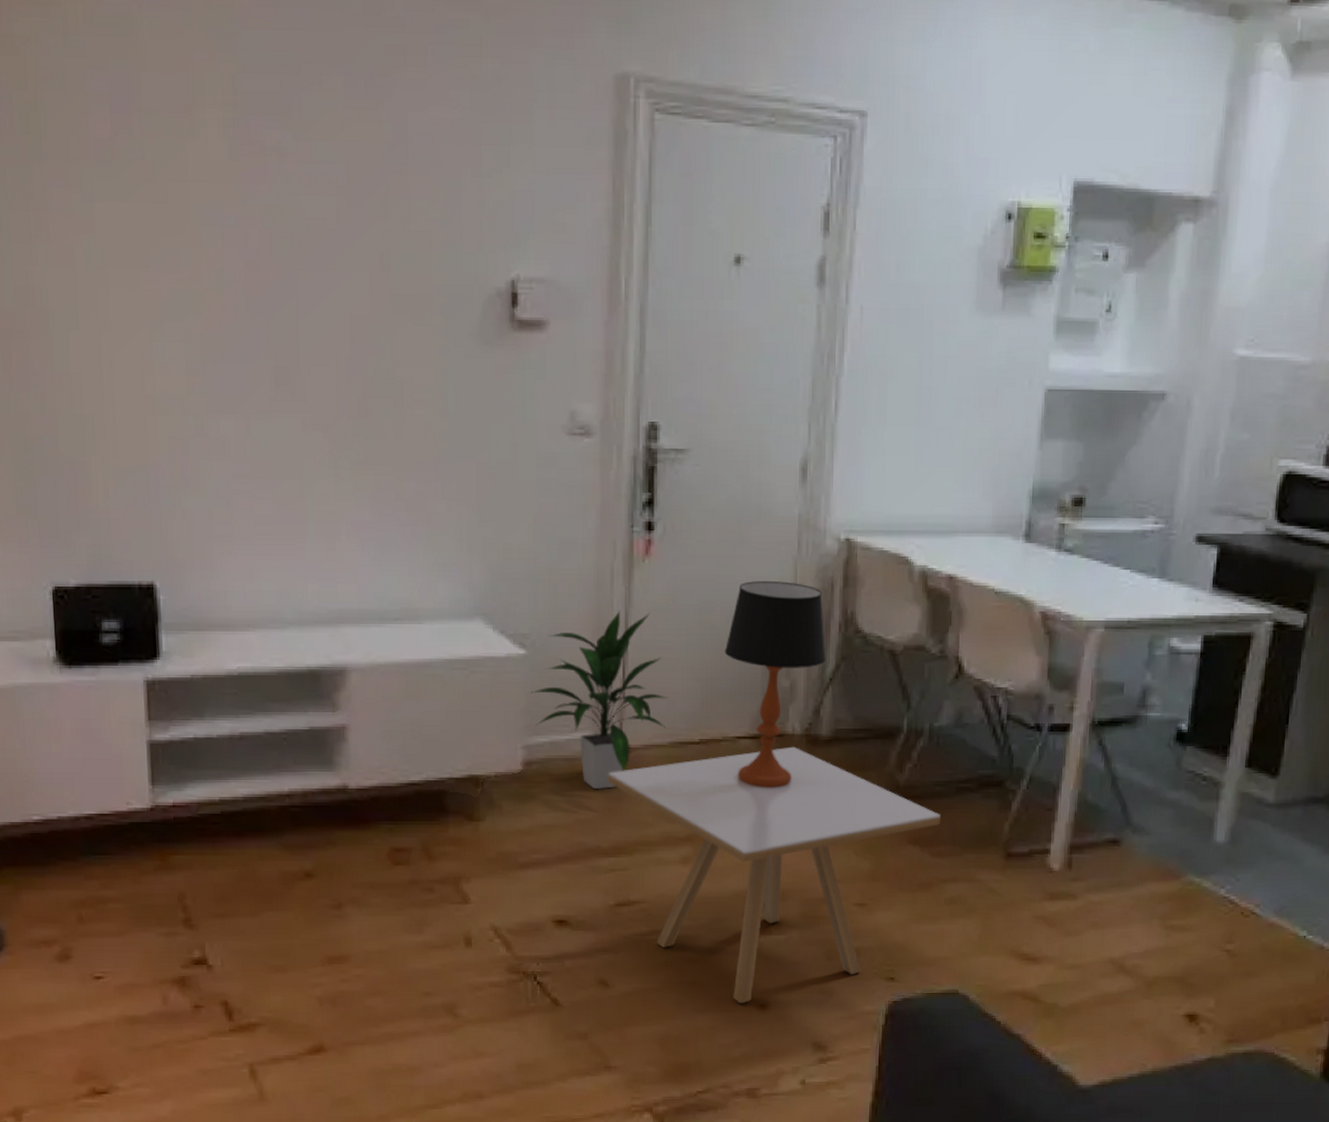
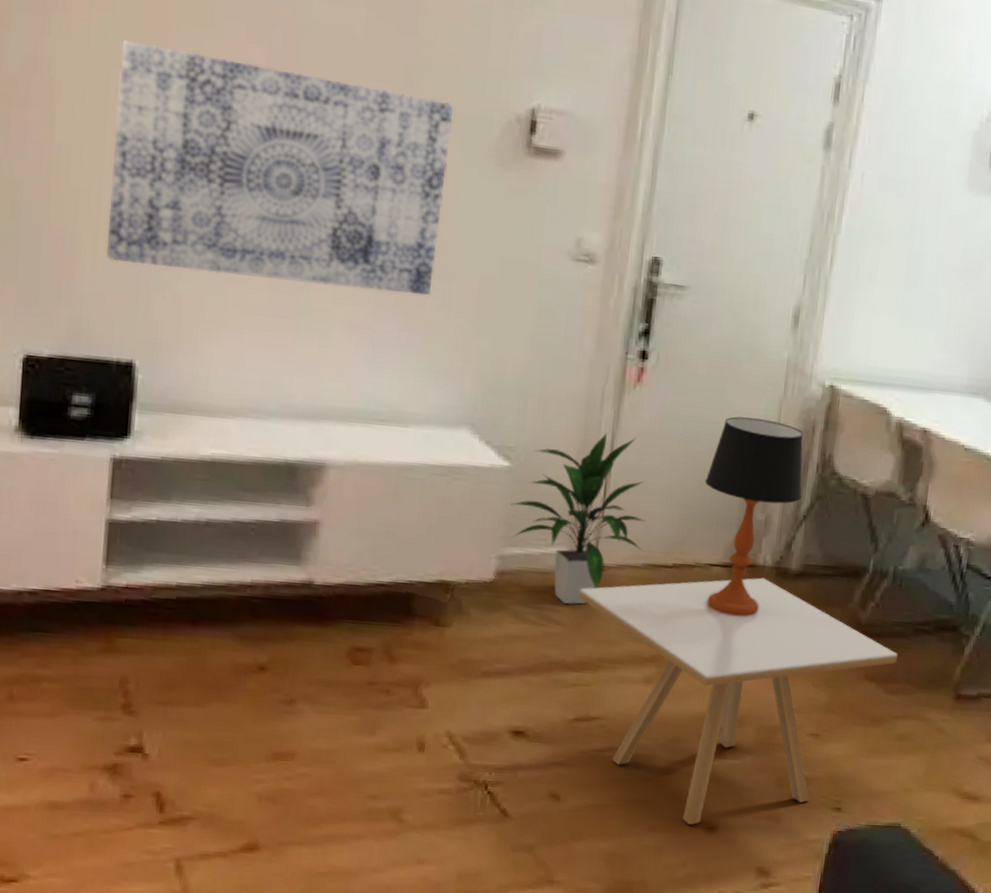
wall art: none [106,259,434,488] -> present [106,39,453,296]

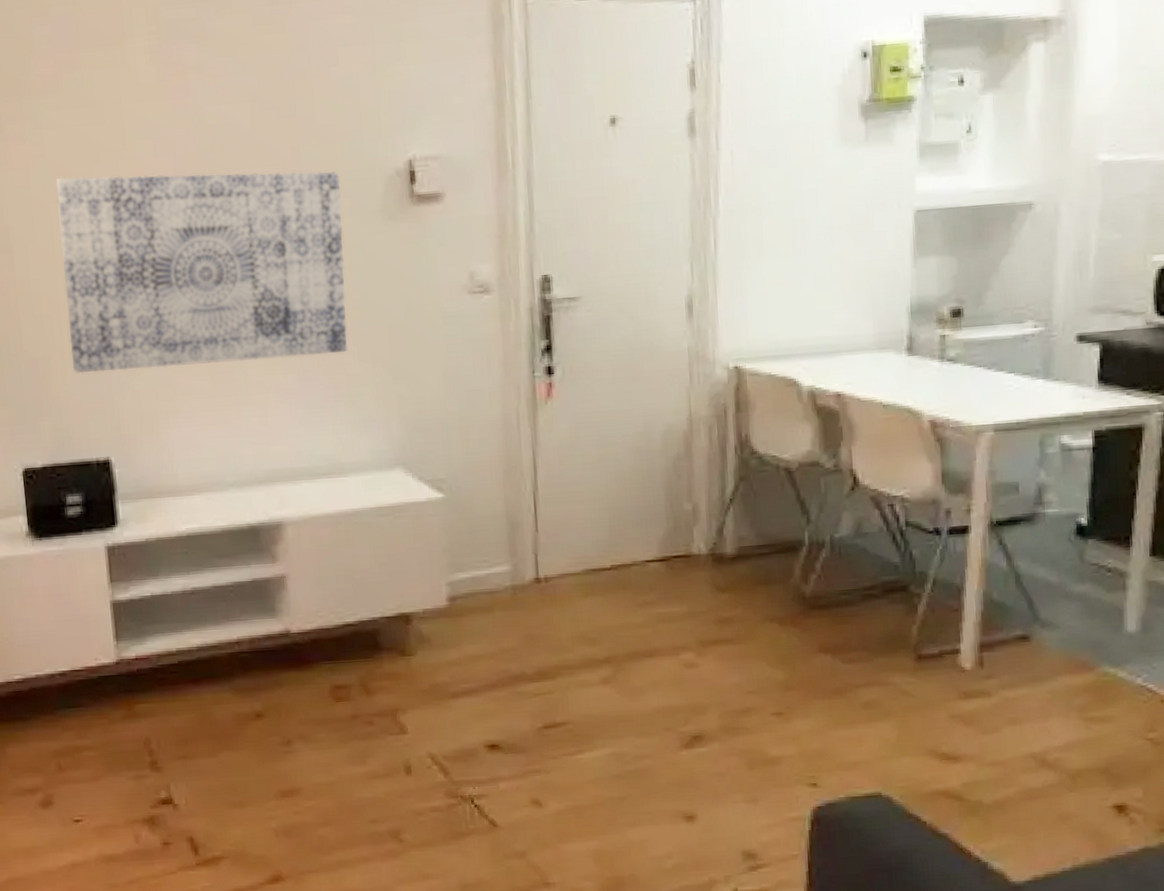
indoor plant: present [510,432,646,605] -> none [450,450,578,619]
side table: present [579,577,898,826] -> none [527,566,849,817]
table lamp: present [705,416,804,617] -> none [628,411,725,608]

